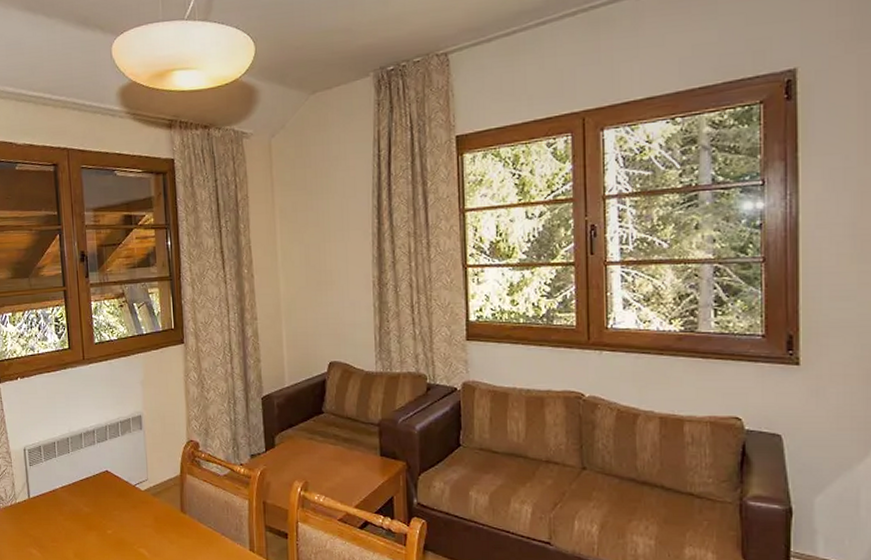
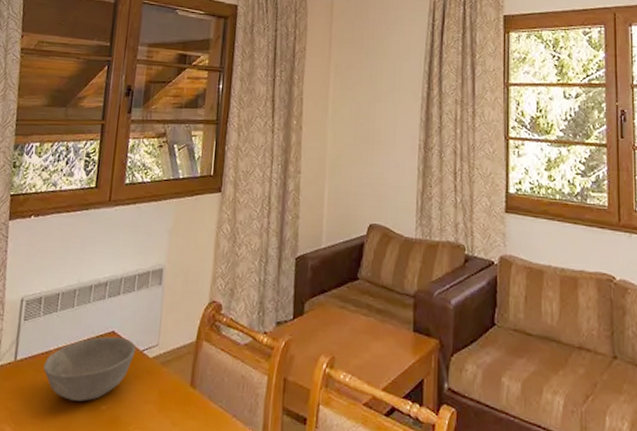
bowl: none [53,475,129,528] -> present [43,336,136,402]

